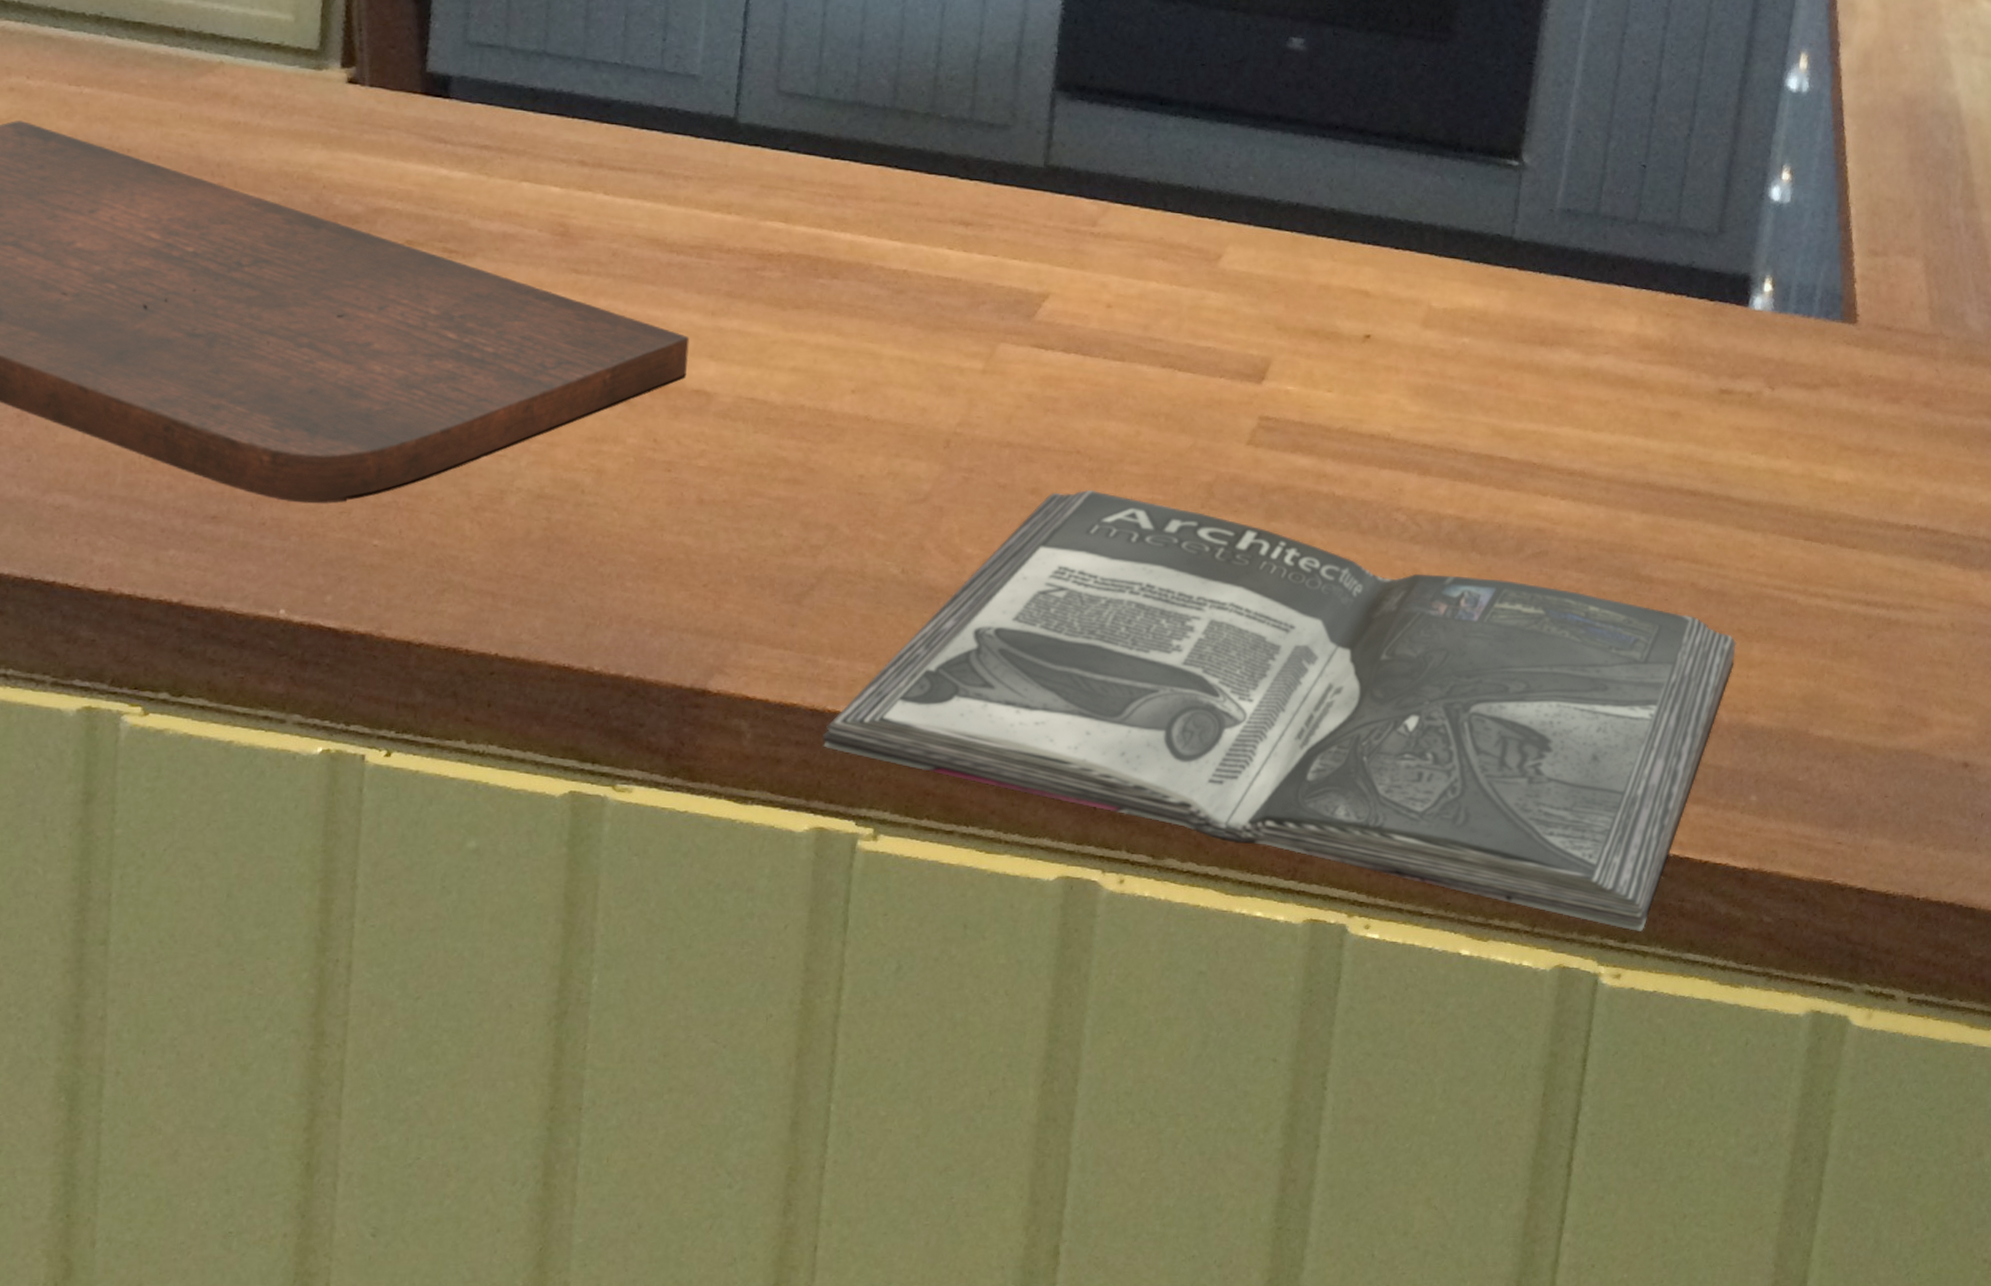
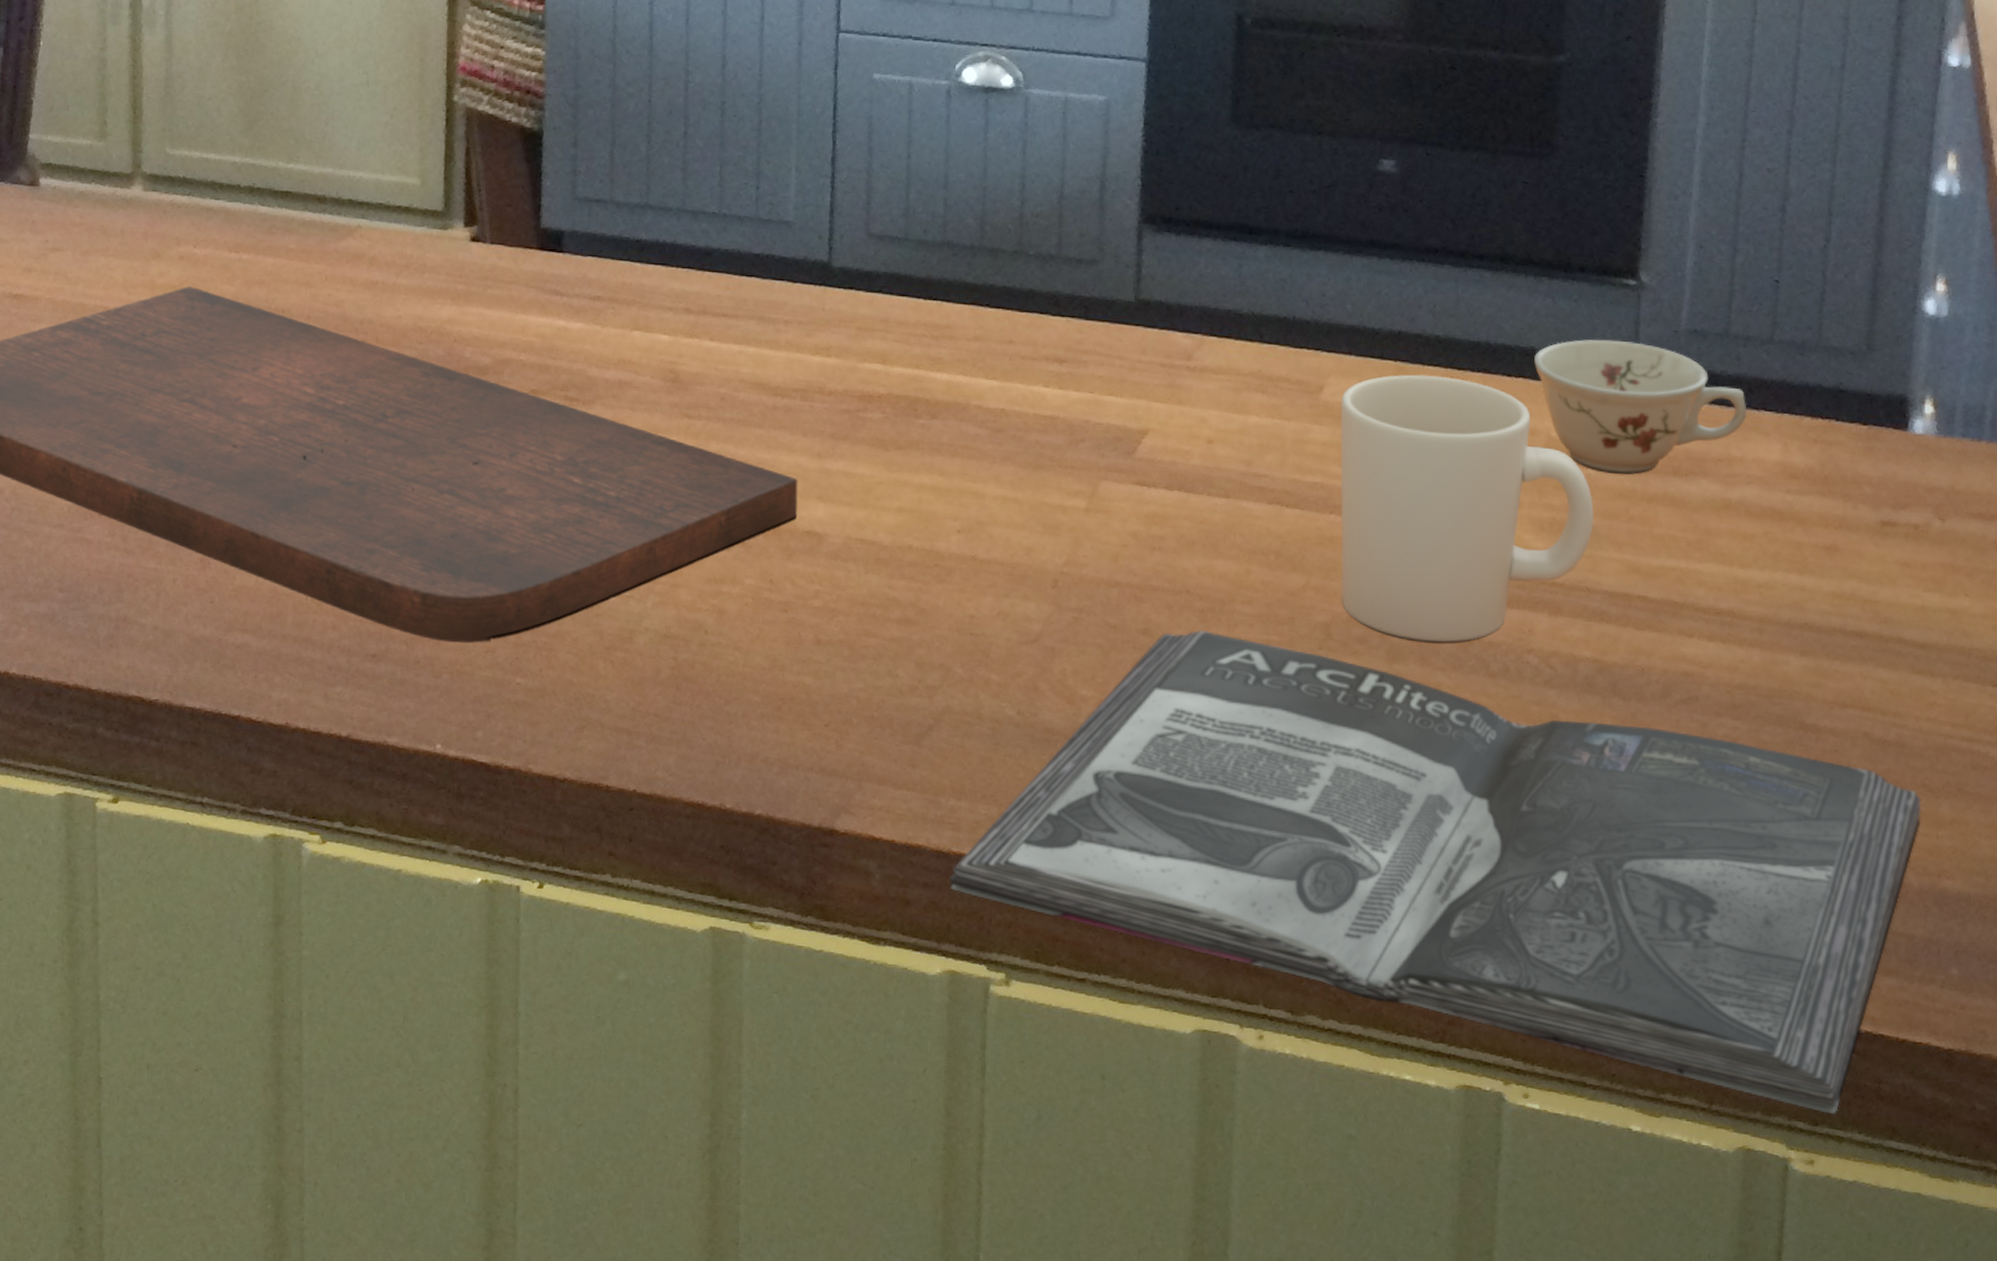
mug: none [1226,245,1466,503] -> present [1340,374,1594,644]
teacup: none [1420,215,1610,344] -> present [1534,339,1747,475]

